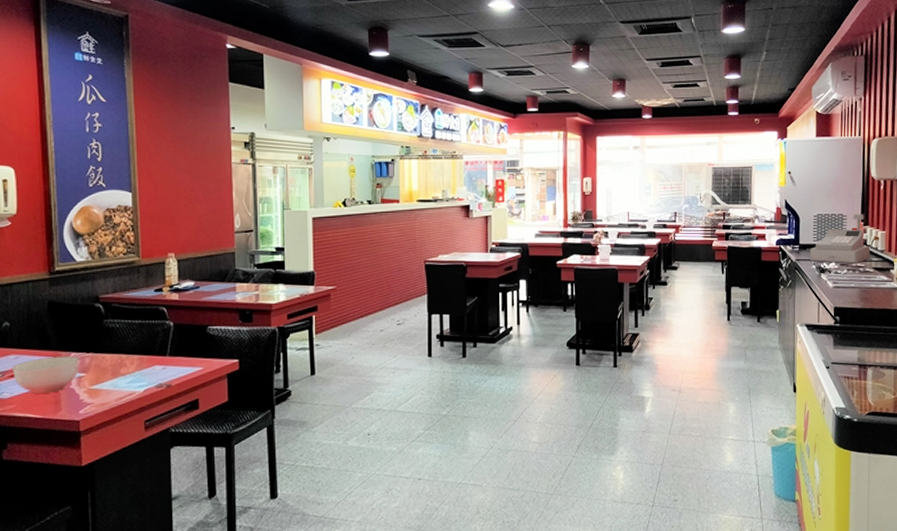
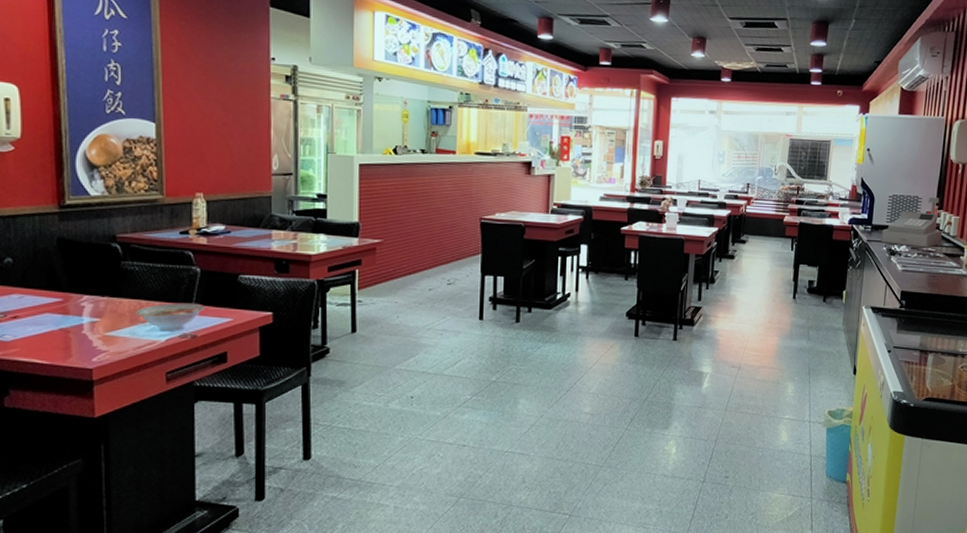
bowl: present [12,356,80,395] -> none [15,298,93,339]
soup bowl: none [116,354,179,382] -> present [134,303,206,331]

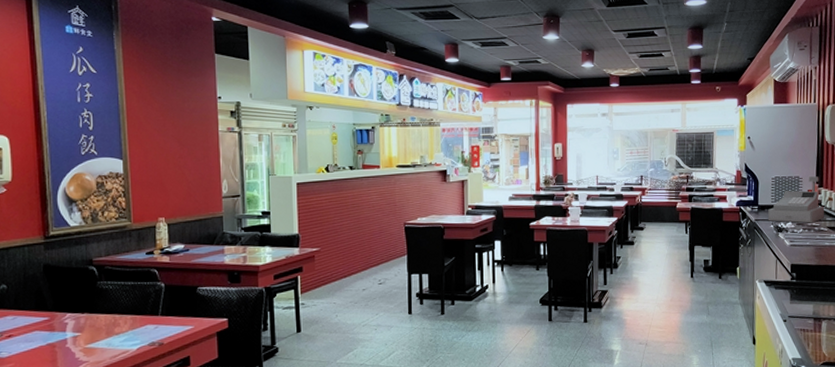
soup bowl: present [134,303,206,331] -> none [110,314,171,341]

